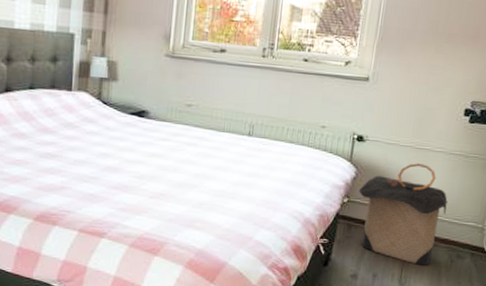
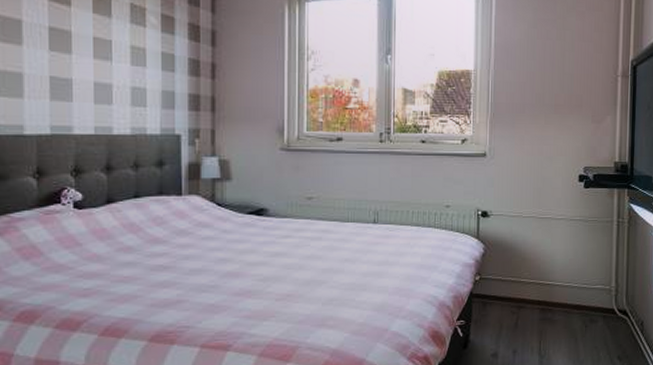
laundry hamper: present [359,163,449,266] -> none [490,232,575,335]

